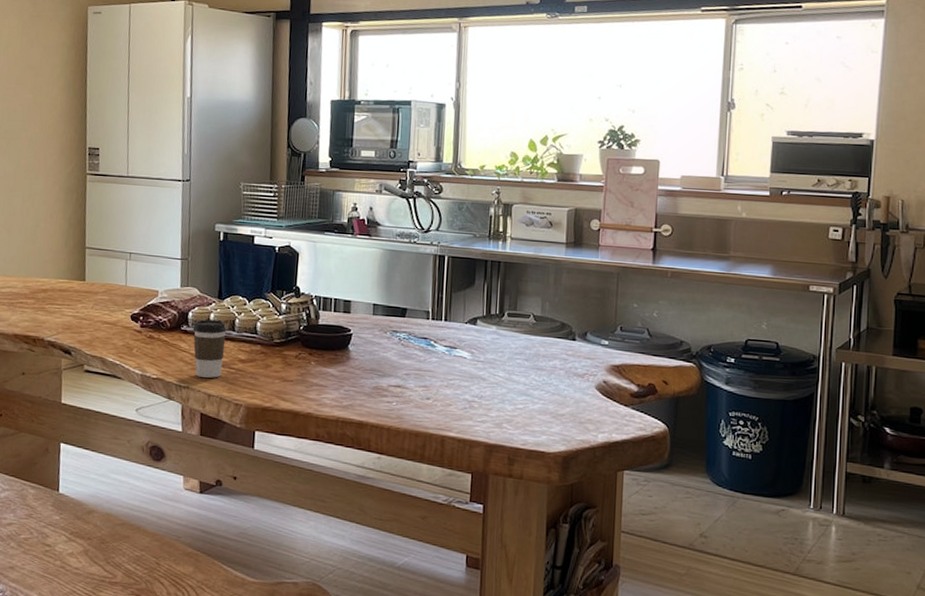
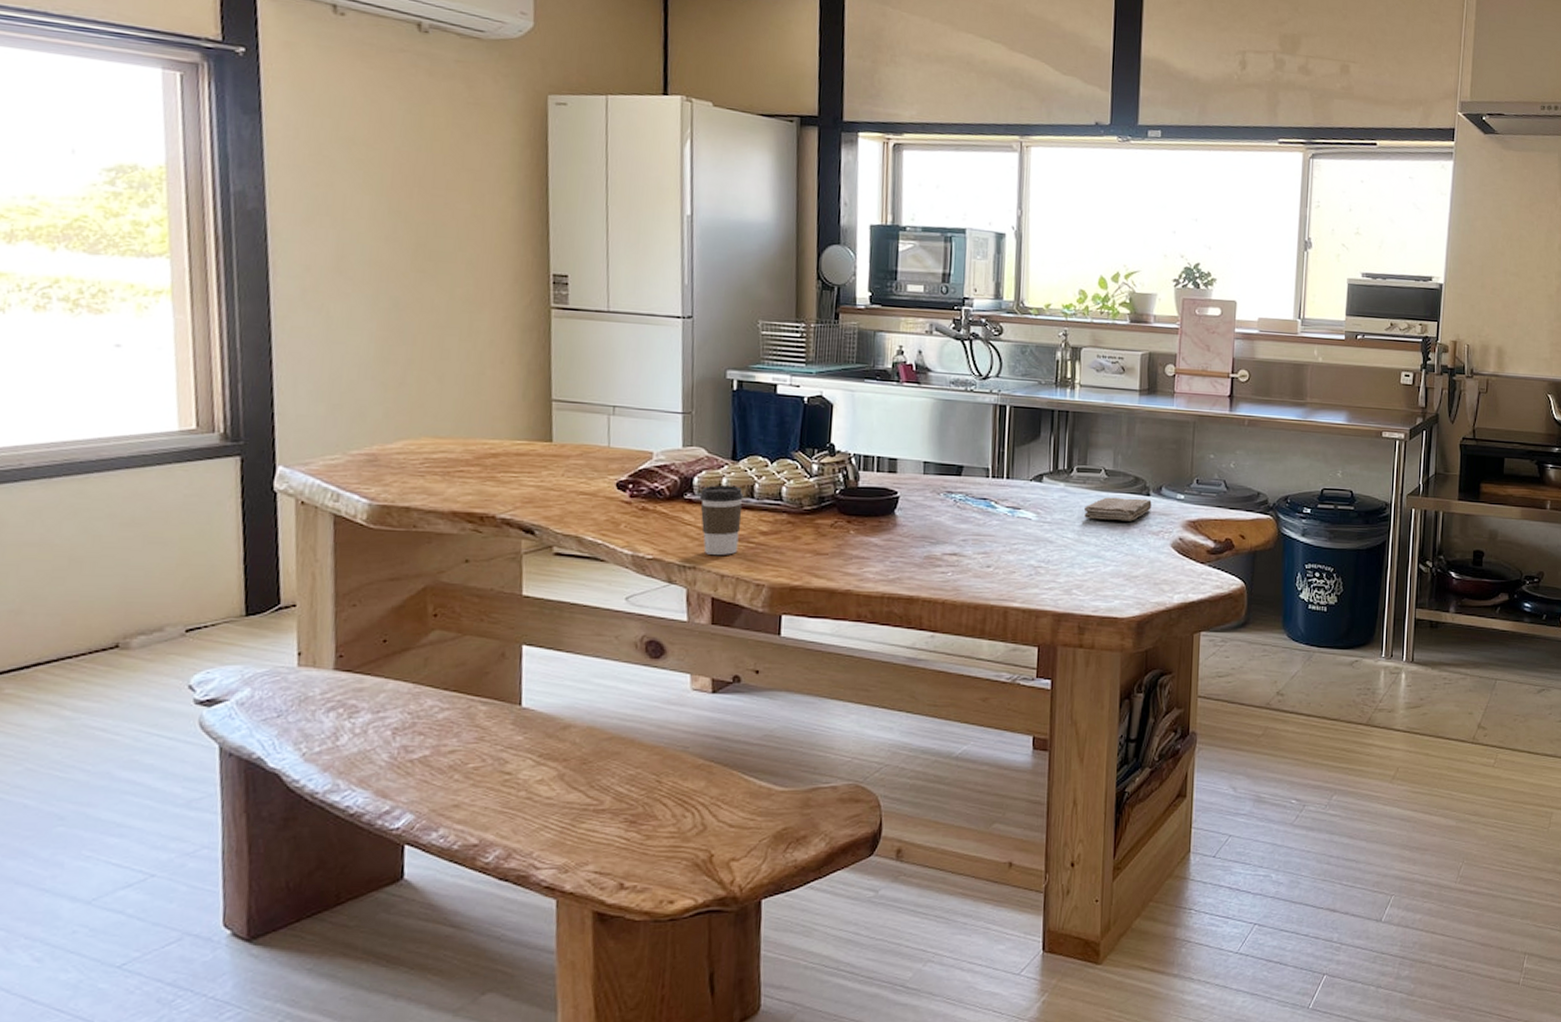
washcloth: none [514,340,577,364] -> present [1084,497,1152,521]

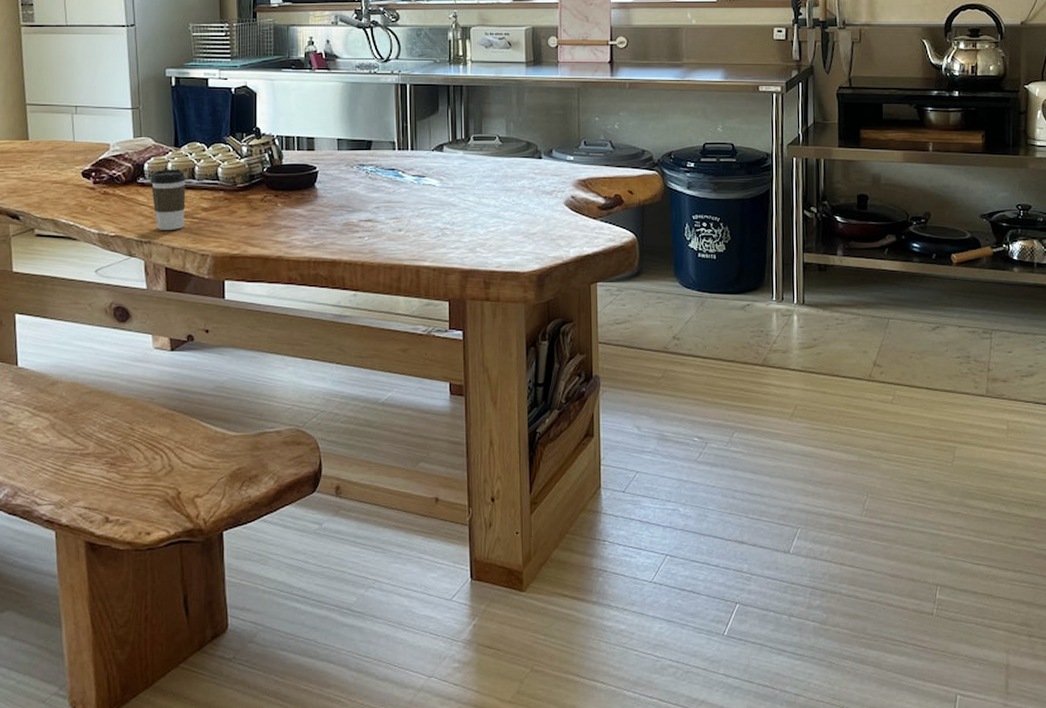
washcloth: present [1084,497,1152,521] -> none [483,162,544,183]

